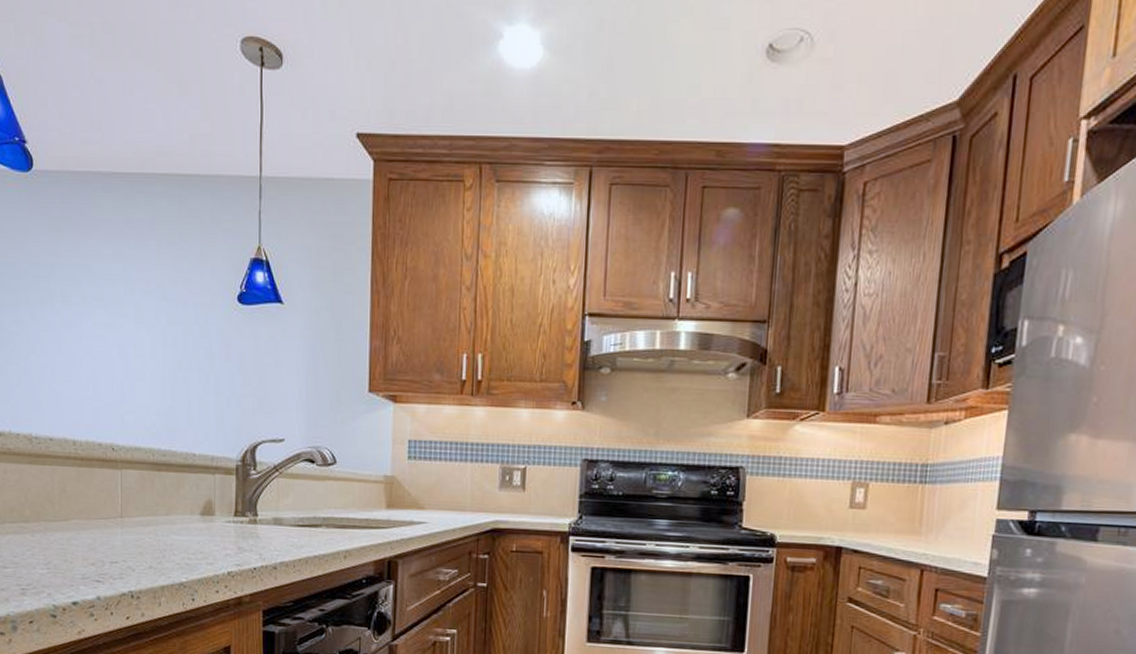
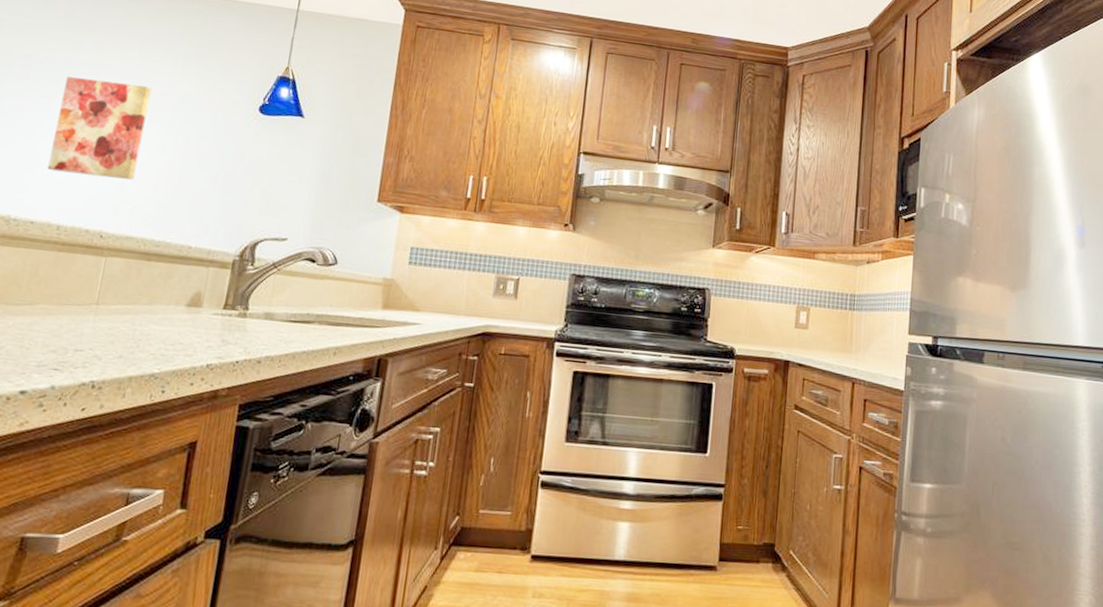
wall art: none [53,283,132,388] -> present [48,77,152,180]

